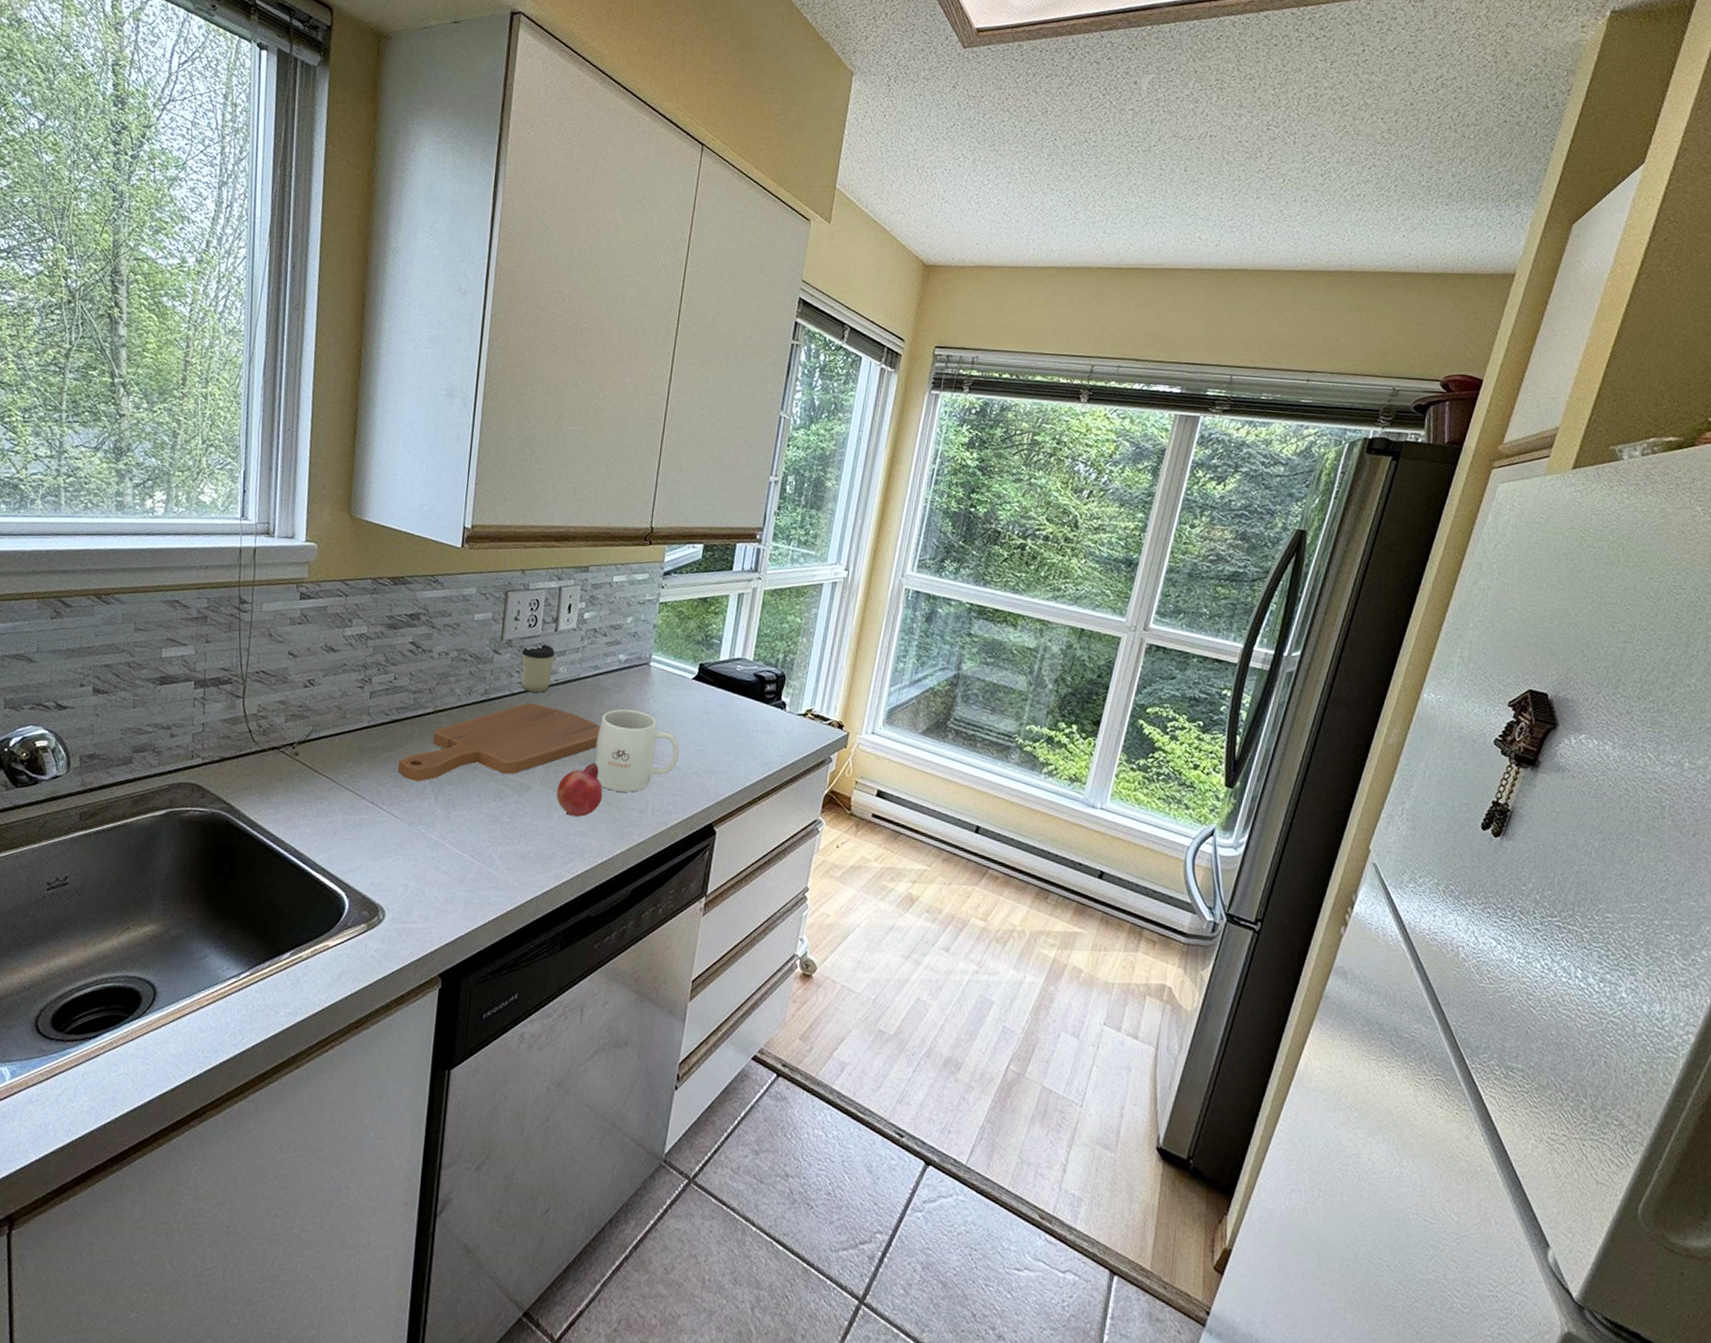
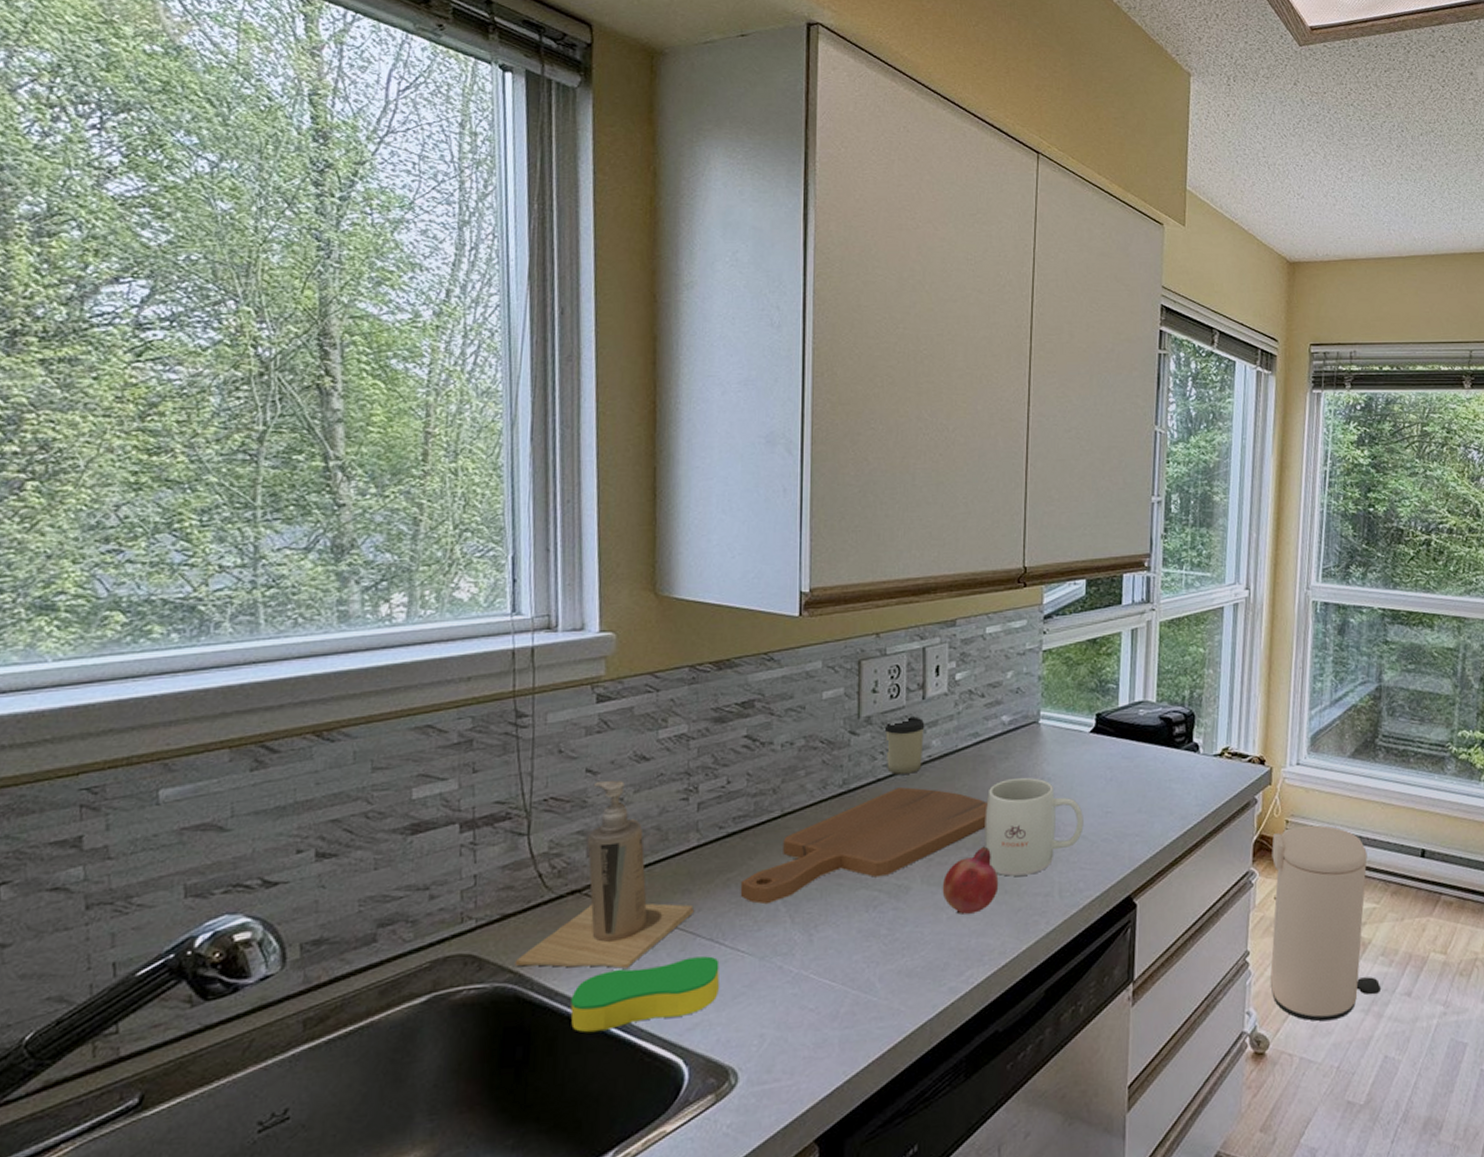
soap dispenser: none [227,663,362,814] -> present [514,780,695,969]
sponge: none [265,814,378,861] -> present [570,956,720,1033]
pedal bin: none [824,787,926,960] -> present [1270,825,1382,1022]

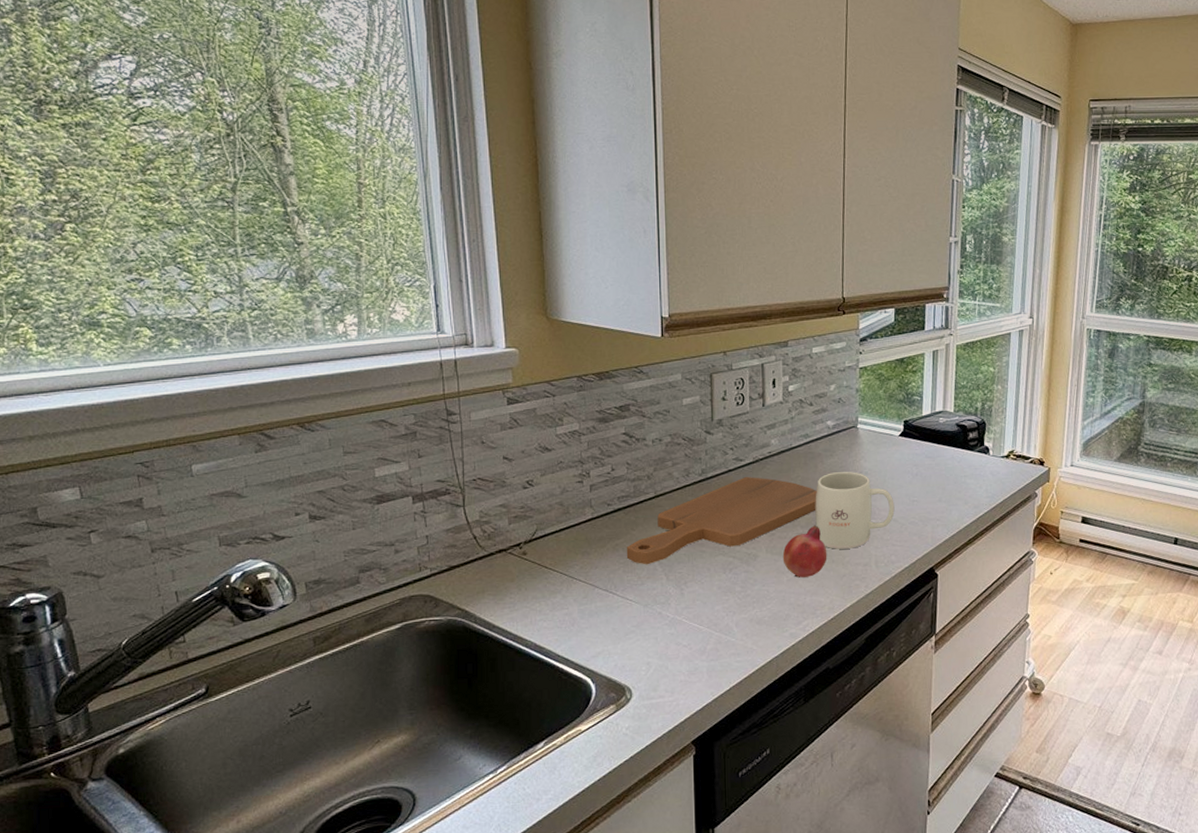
soap dispenser: present [514,780,695,969] -> none [461,465,593,609]
sponge: present [570,956,720,1033] -> none [505,602,614,656]
cup: present [884,716,925,775] -> none [733,420,765,467]
pedal bin: present [1270,825,1382,1022] -> none [1046,515,1137,671]

